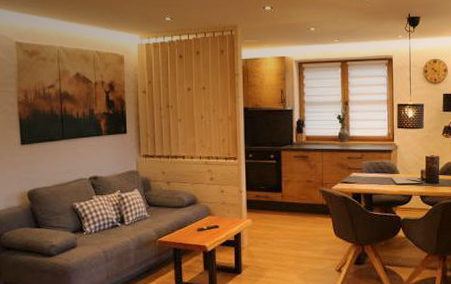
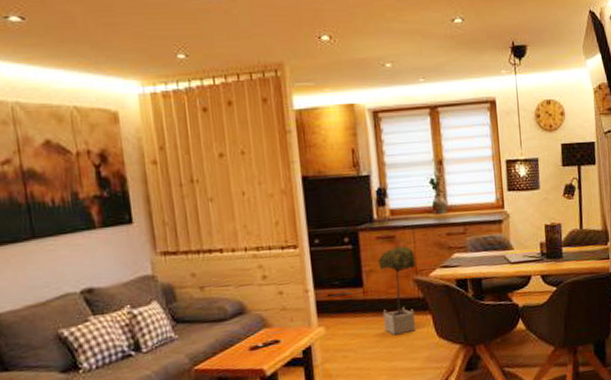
potted tree: none [294,163,323,231] -> present [378,245,417,336]

